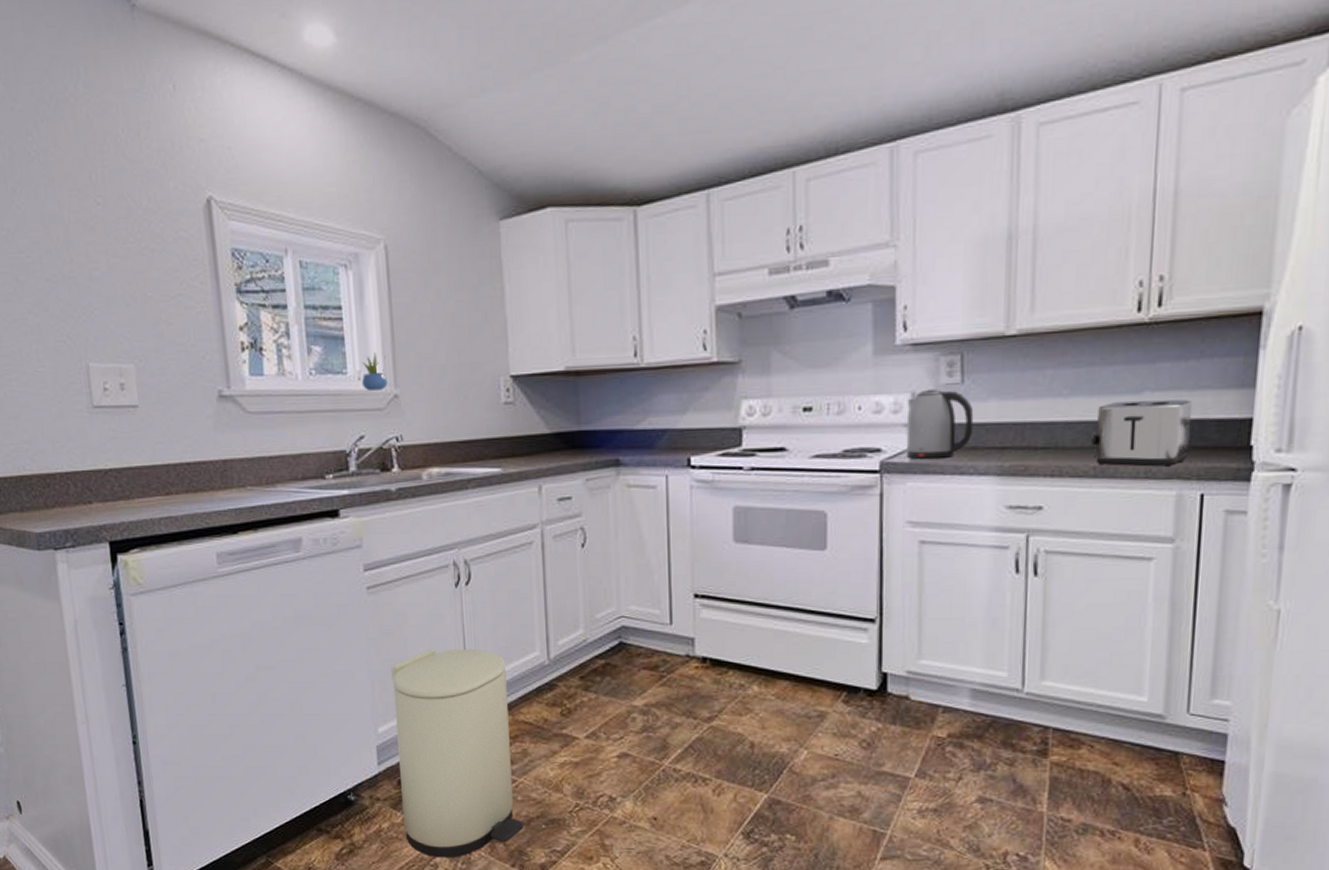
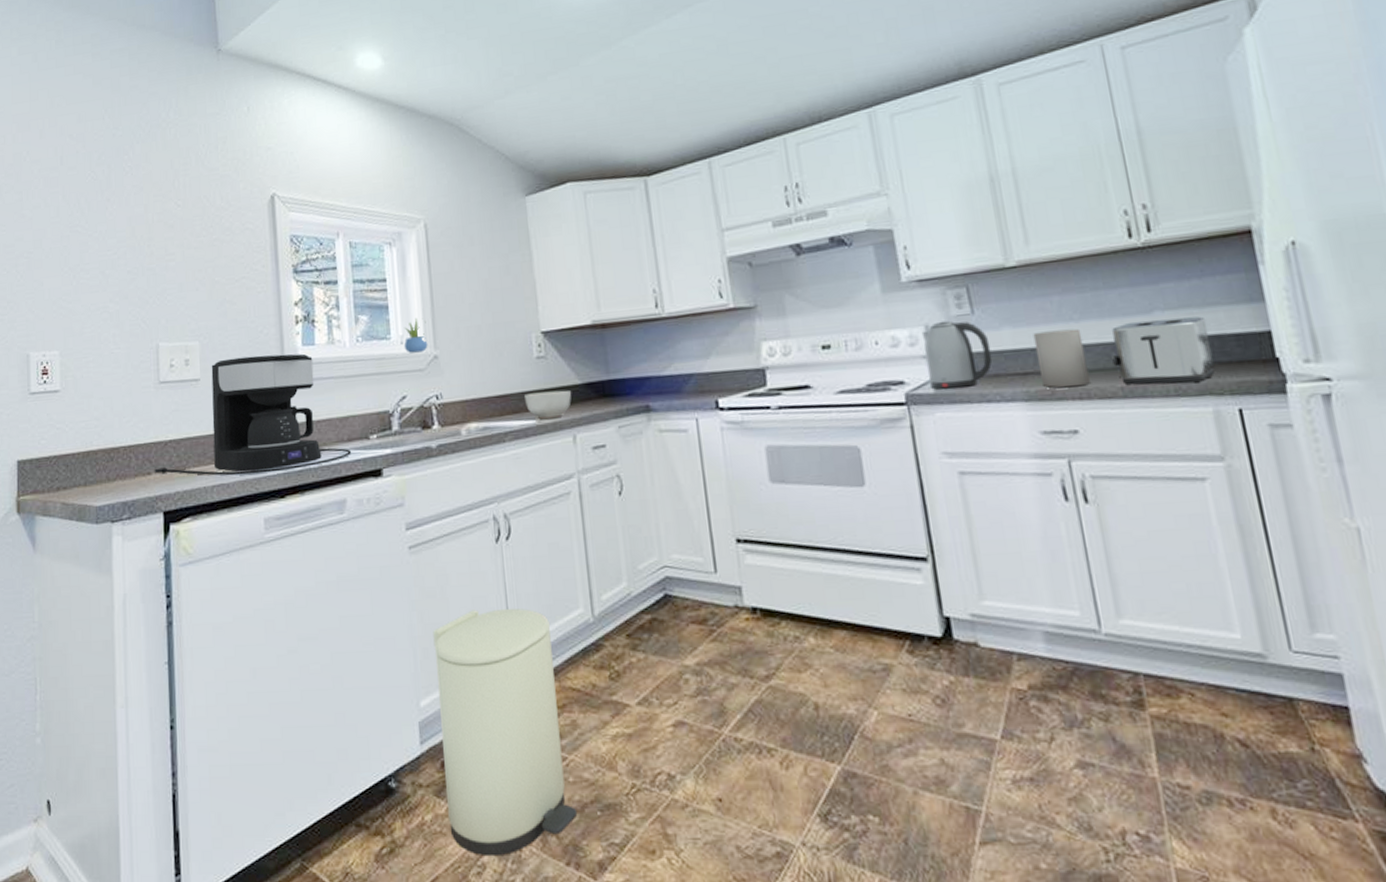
coffee maker: none [95,383,307,509] -> present [153,353,352,476]
bowl: none [490,439,540,468] -> present [525,390,572,420]
canister: none [1017,405,1067,466] -> present [1033,328,1090,390]

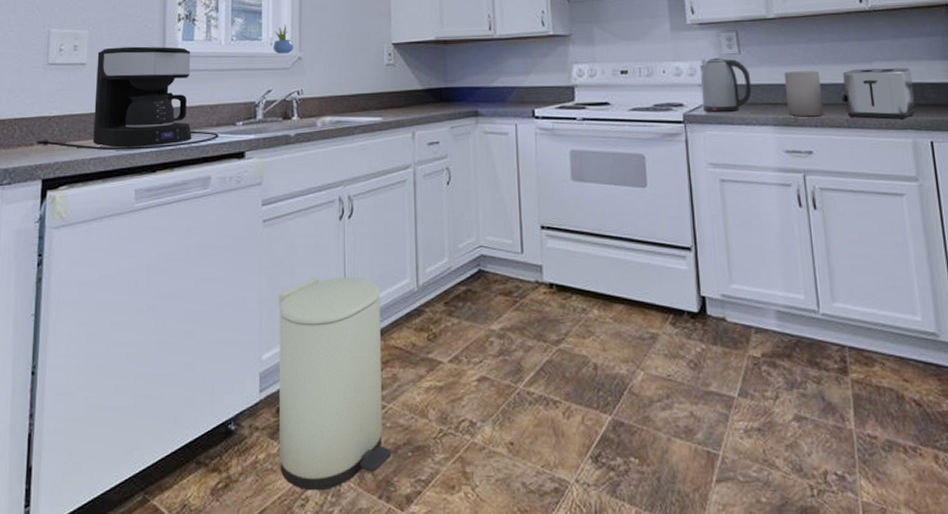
bowl: present [525,390,572,420] -> none [374,93,414,118]

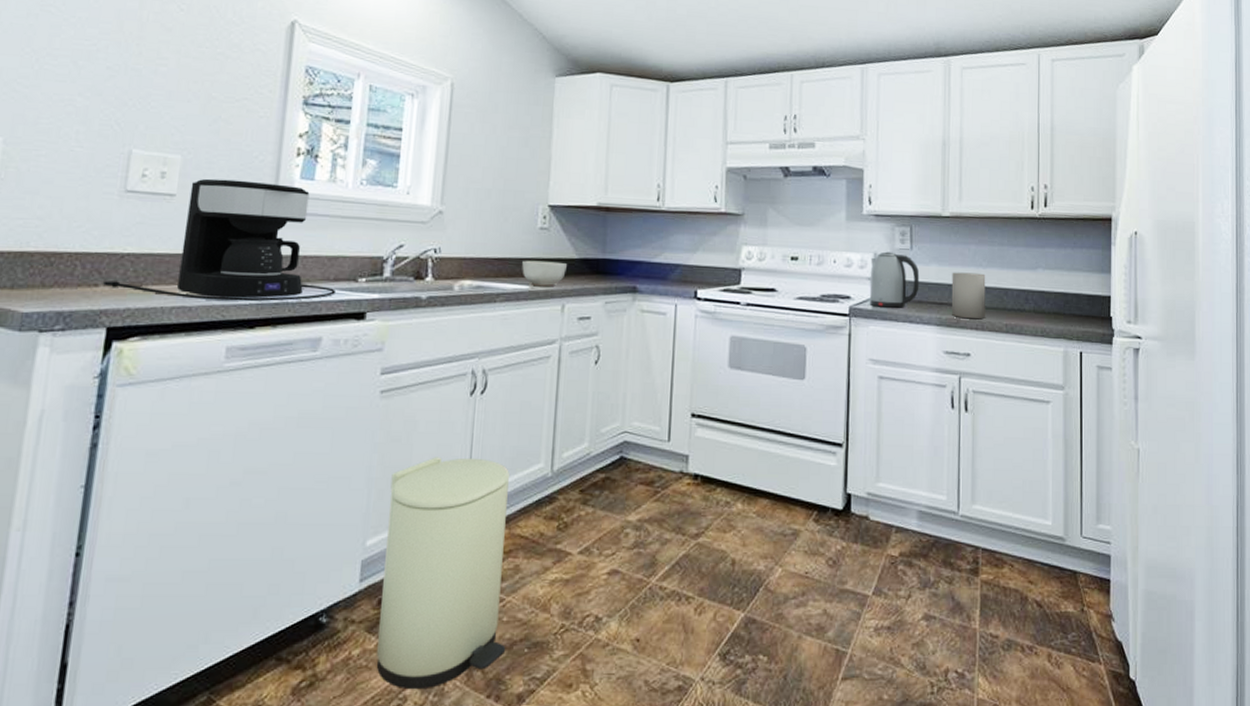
succulent plant: present [273,23,294,54] -> none [409,171,437,205]
bowl: none [374,93,414,118] -> present [522,260,568,287]
toaster: present [841,67,916,121] -> none [1004,274,1071,330]

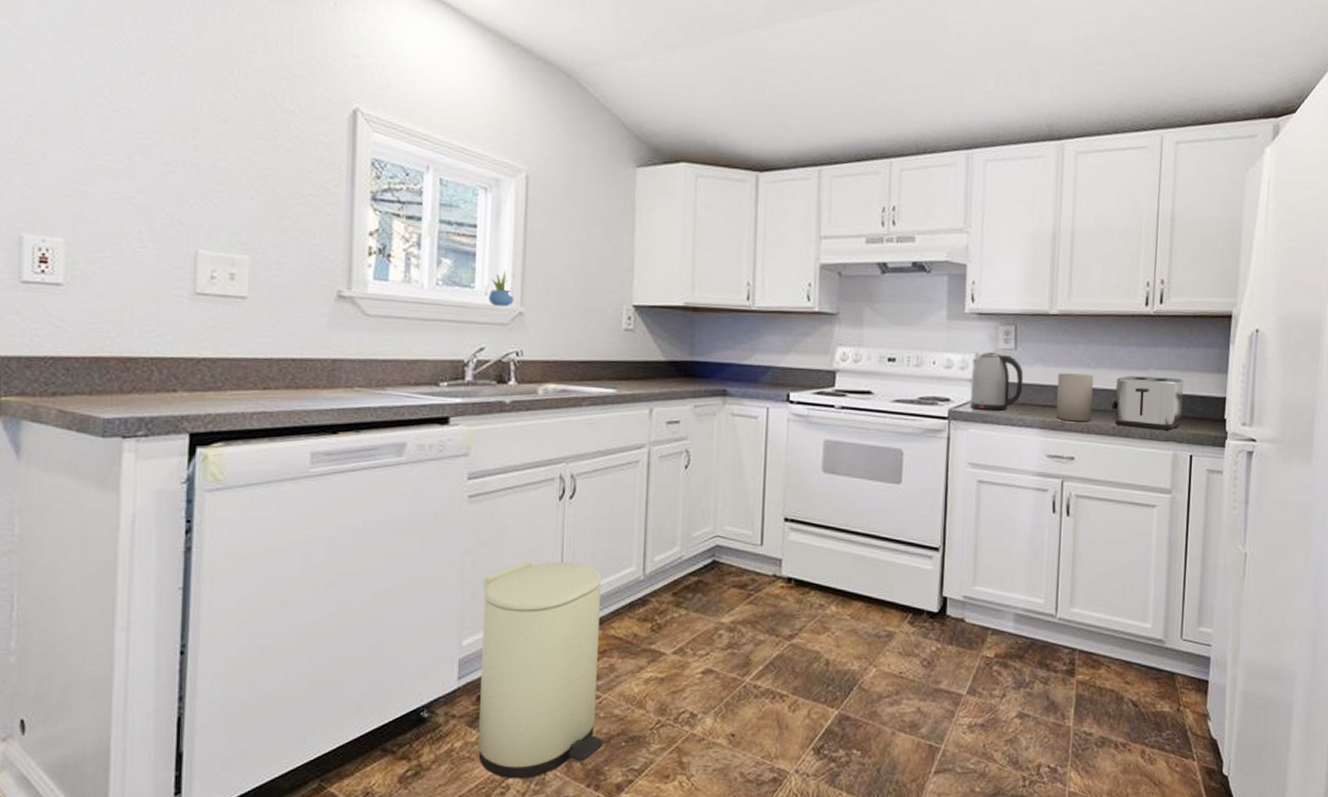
coffee maker: present [102,178,337,302] -> none [180,280,418,407]
succulent plant: none [409,171,437,205] -> present [488,270,515,306]
bowl: present [522,260,568,287] -> none [607,363,655,391]
toaster: none [1004,274,1071,330] -> present [1111,375,1184,432]

